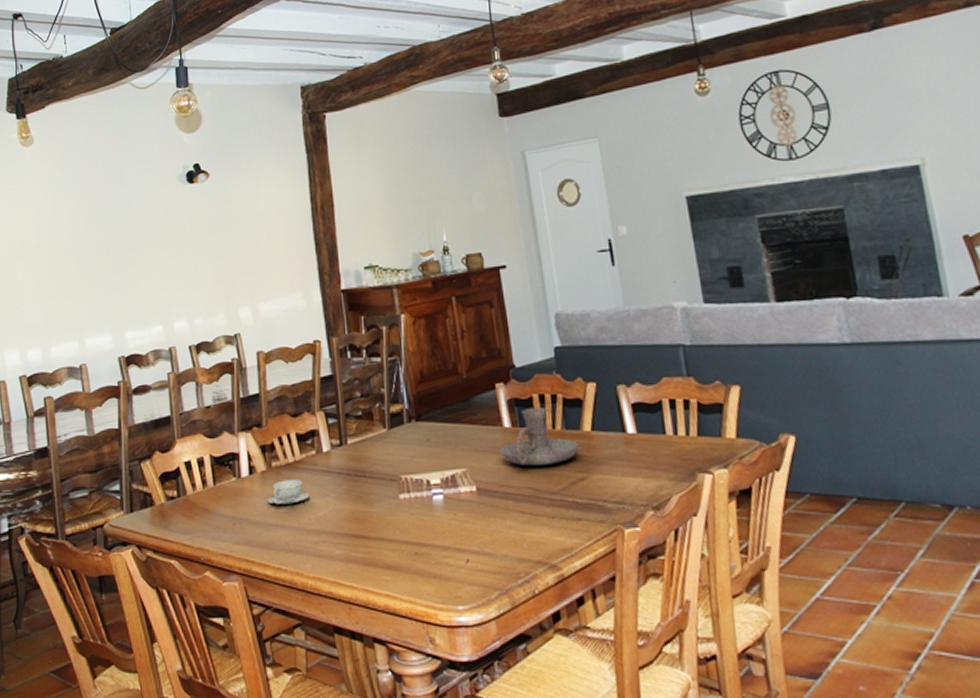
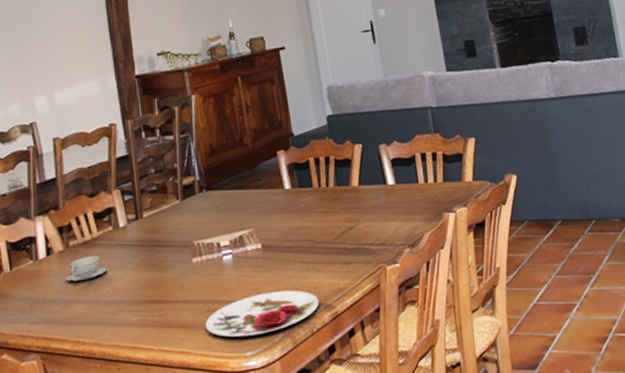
plate: none [412,541,542,588] -> present [205,290,319,337]
candle holder: present [500,407,580,466] -> none [282,169,349,221]

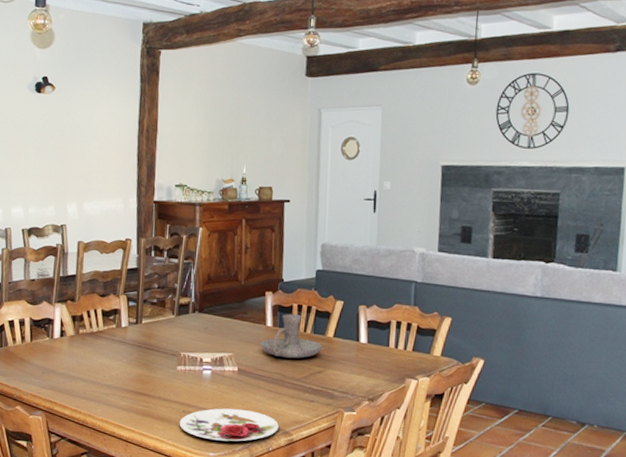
teacup: present [65,255,107,282] -> none [72,344,107,364]
candle holder: none [282,169,349,221] -> present [260,314,322,359]

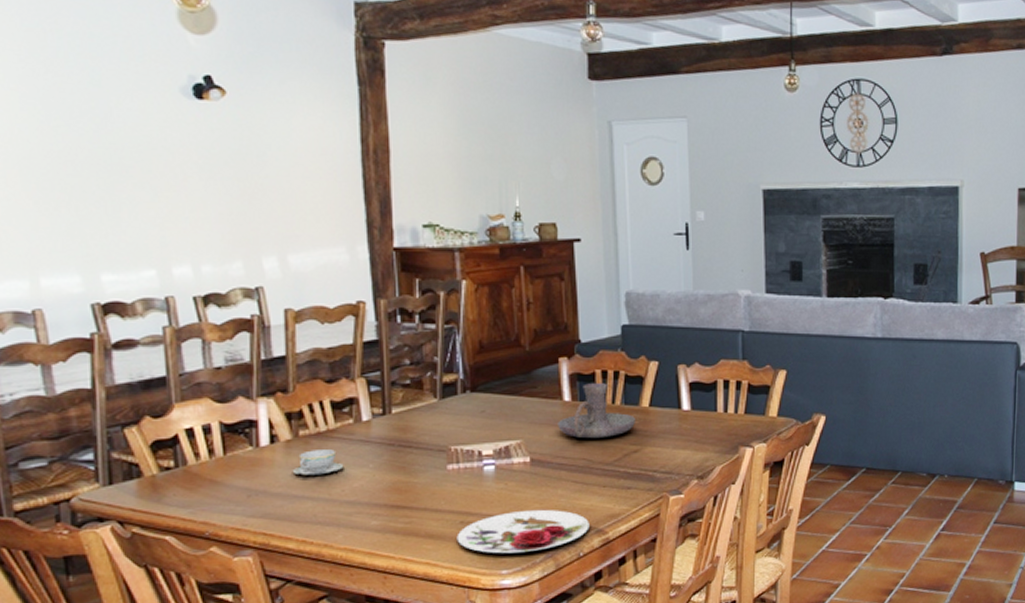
teacup: none [72,344,107,364] -> present [292,449,344,476]

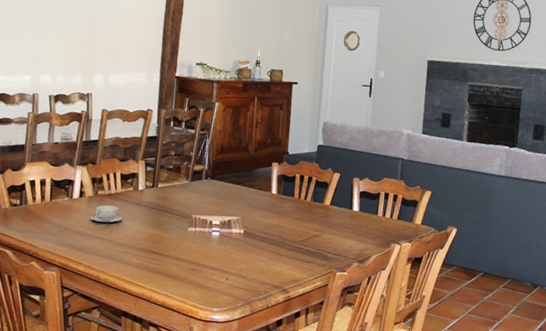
plate: present [456,509,590,554] -> none [187,267,278,298]
candle holder: present [558,383,637,439] -> none [265,183,320,224]

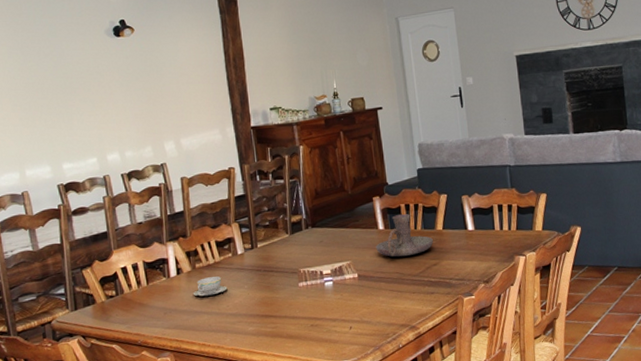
candle holder: none [265,183,320,224] -> present [376,214,434,257]

